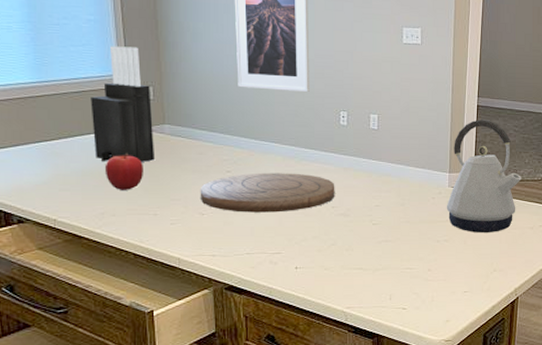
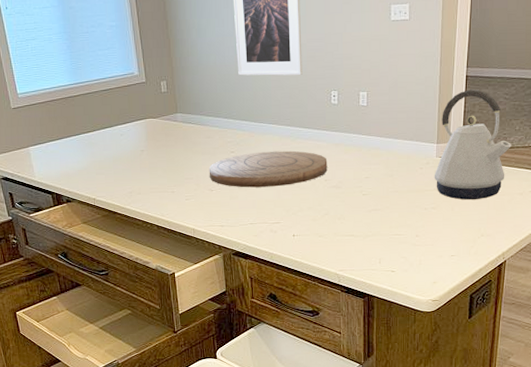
knife block: present [90,46,156,162] -> none [116,46,171,148]
fruit: present [104,152,143,190] -> none [130,139,162,172]

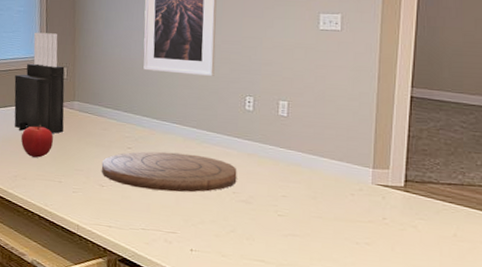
knife block: none [116,46,171,148] -> present [14,32,65,134]
fruit: none [130,139,162,172] -> present [21,124,53,158]
kettle: present [434,89,511,200] -> none [368,112,471,243]

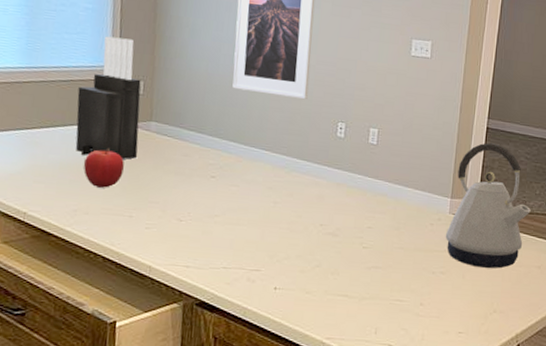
cutting board: present [101,151,237,193] -> none [180,180,326,226]
kettle: none [368,112,471,243] -> present [445,143,531,269]

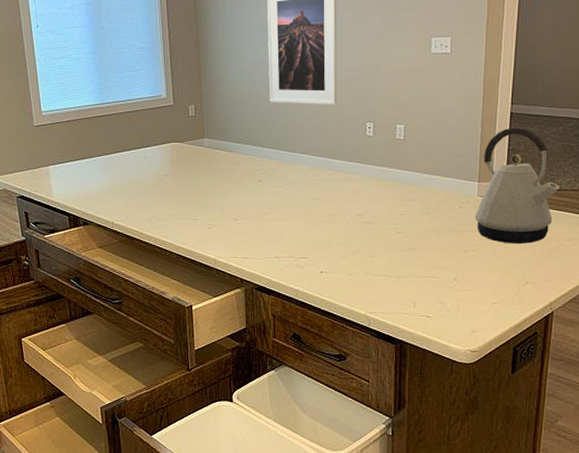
knife block: present [75,36,141,159] -> none [142,70,196,172]
fruit: present [83,147,124,188] -> none [153,164,185,198]

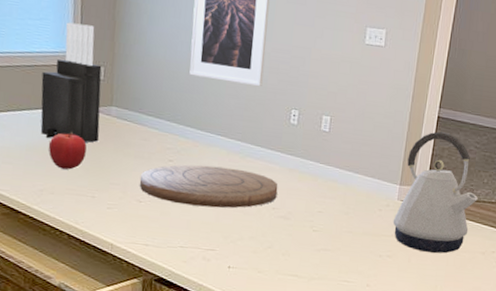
knife block: none [142,70,196,172] -> present [40,22,102,143]
fruit: none [153,164,185,198] -> present [48,131,87,170]
cutting board: none [234,182,360,219] -> present [139,164,278,209]

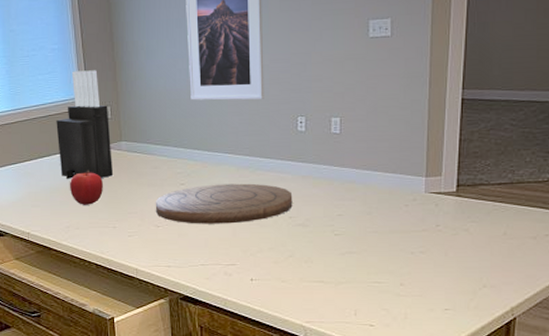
kettle: present [393,131,478,254] -> none [422,114,520,244]

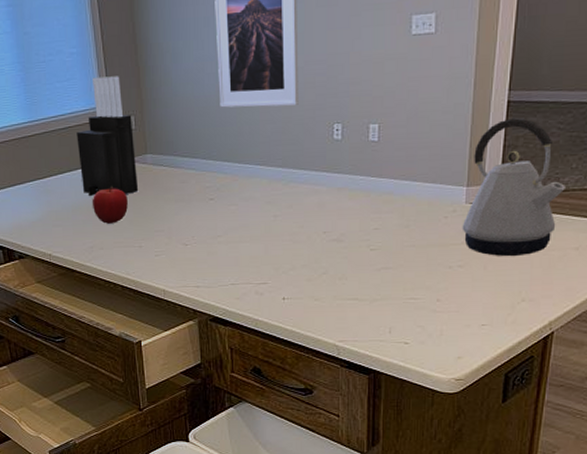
cutting board: present [155,183,293,224] -> none [183,197,327,242]
kettle: none [422,114,520,244] -> present [462,118,565,257]

